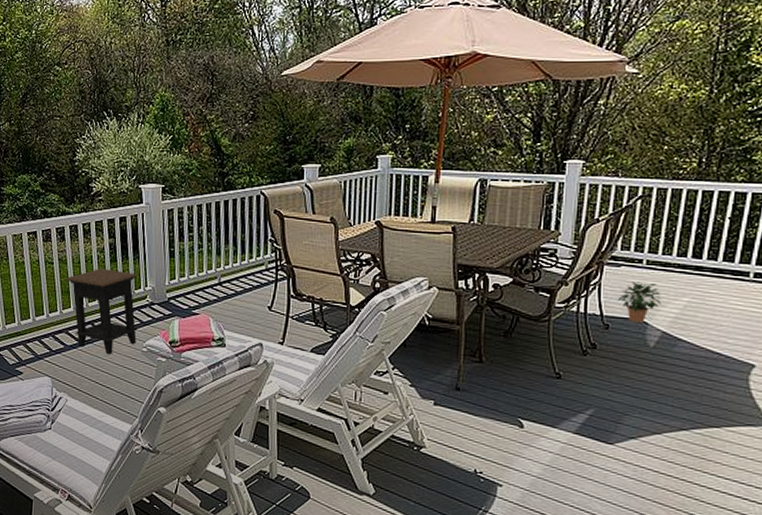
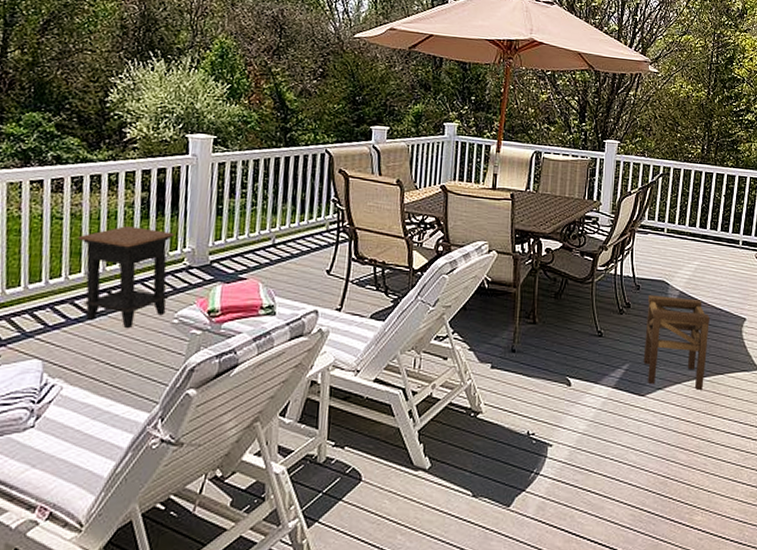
stool: none [612,335,703,443] -> present [643,295,710,390]
potted plant: present [617,281,662,323] -> none [645,247,679,284]

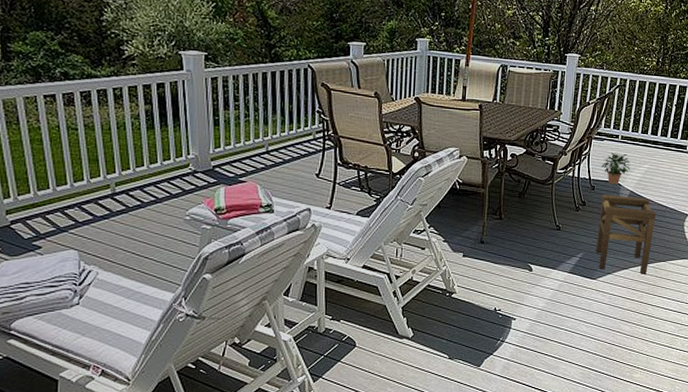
side table: present [77,226,175,329] -> none [93,136,180,225]
potted plant: none [645,247,679,284] -> present [600,152,631,184]

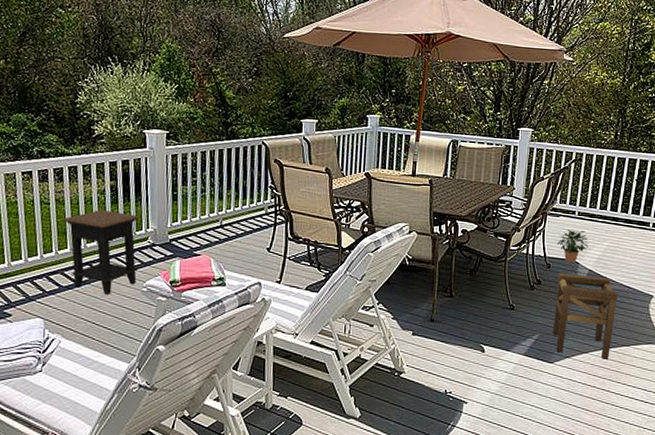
side table: none [93,136,180,225] -> present [62,210,139,295]

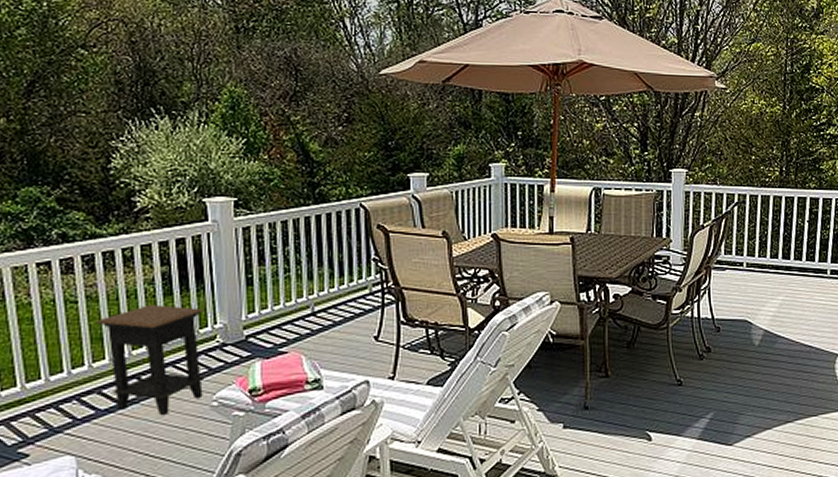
stool: present [552,273,617,359] -> none [728,336,799,435]
potted plant: present [556,229,589,263] -> none [725,284,762,323]

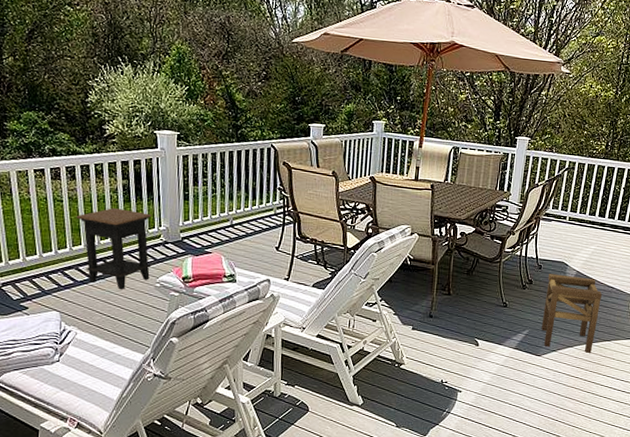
stool: none [728,336,799,435] -> present [541,274,602,353]

